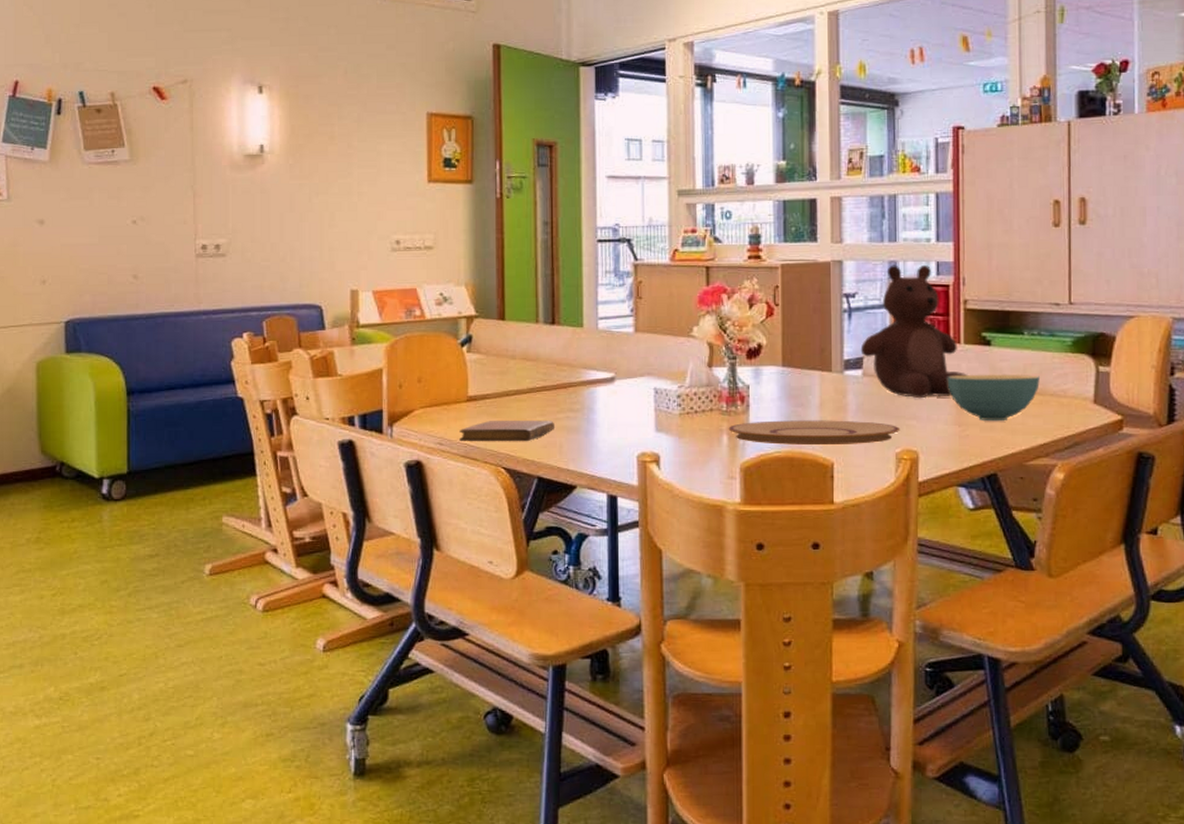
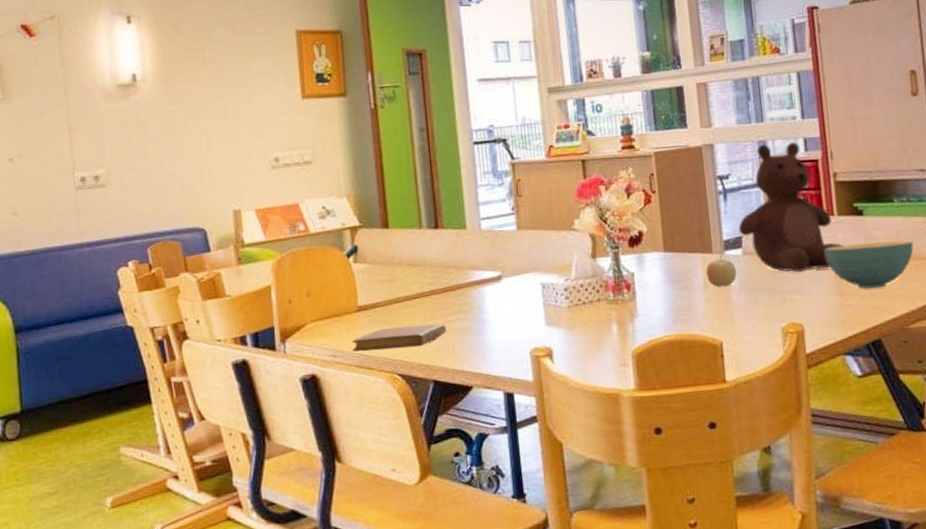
plate: present [728,420,901,446] -> none [617,299,784,329]
fruit: none [823,374,854,407] -> present [706,254,737,288]

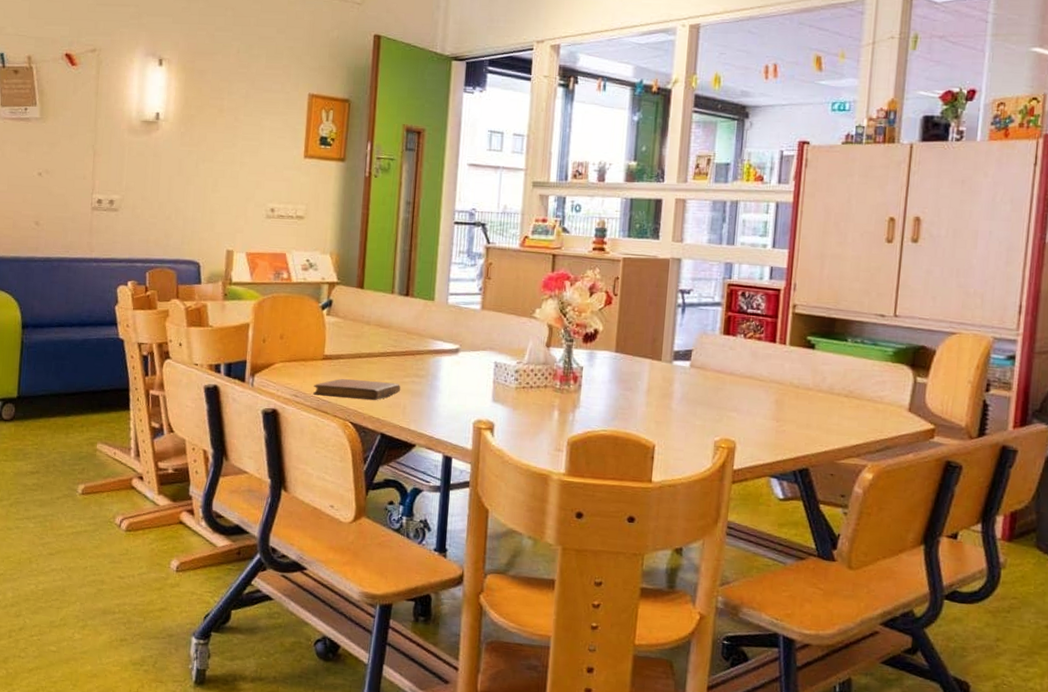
fruit: present [706,254,737,288] -> none [651,363,681,394]
teddy bear: present [738,141,844,273] -> none [690,266,790,393]
cereal bowl: present [824,240,914,289] -> none [769,374,859,420]

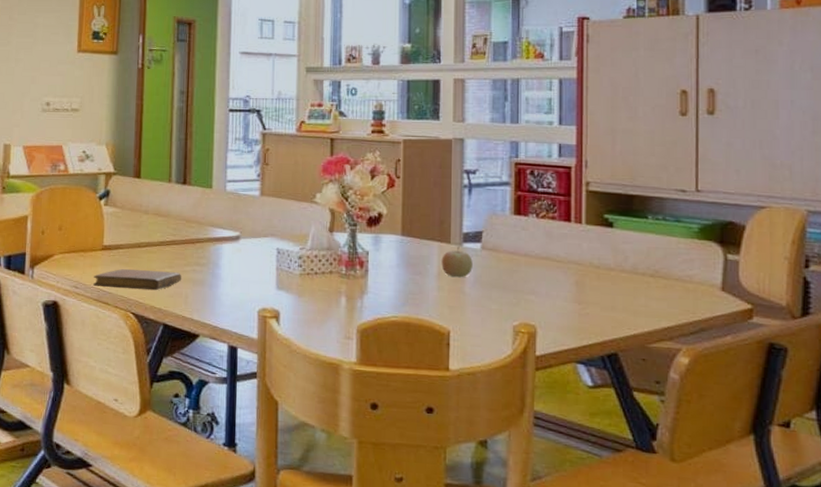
fruit: none [651,363,681,394] -> present [441,246,473,278]

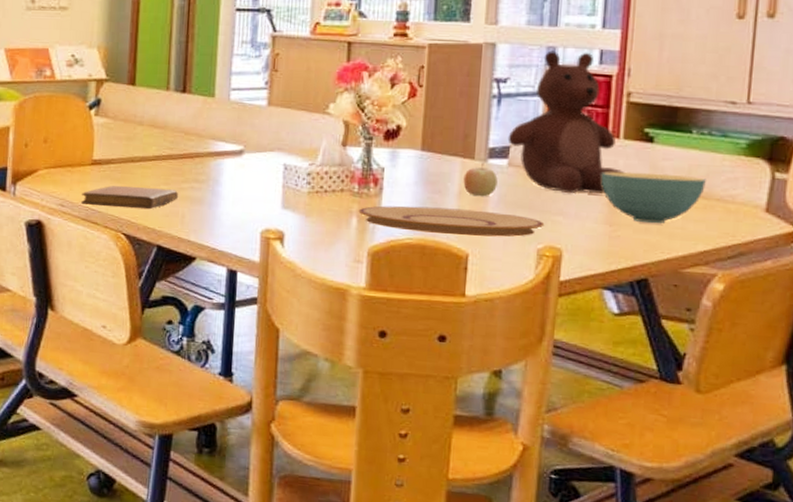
plate: none [347,286,519,315] -> present [358,205,545,237]
teddy bear: none [480,145,589,275] -> present [507,50,625,194]
cereal bowl: none [567,254,664,301] -> present [601,172,706,223]

